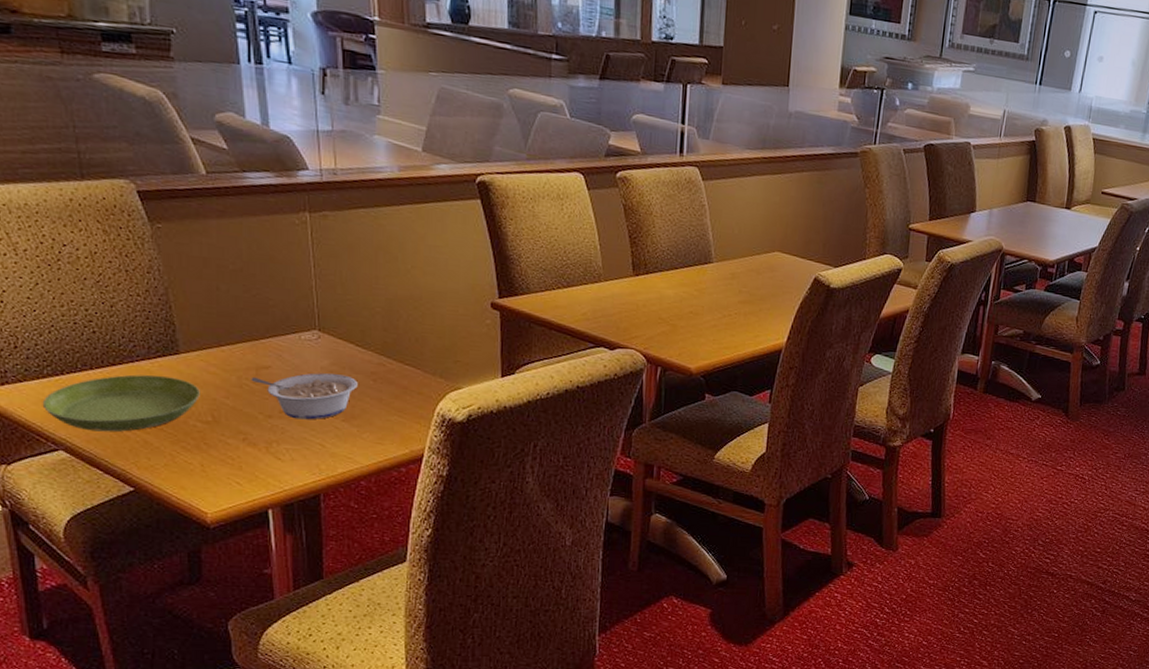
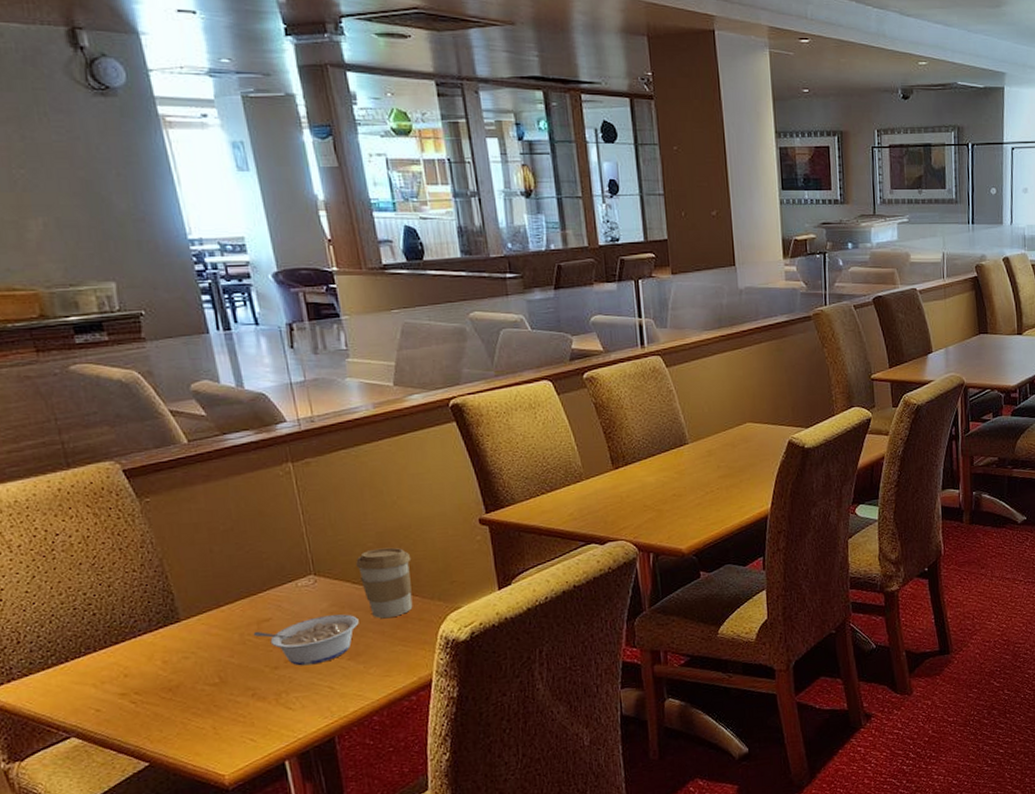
saucer: present [42,374,200,432] -> none [49,645,205,713]
coffee cup: none [362,315,418,387] -> present [356,547,413,619]

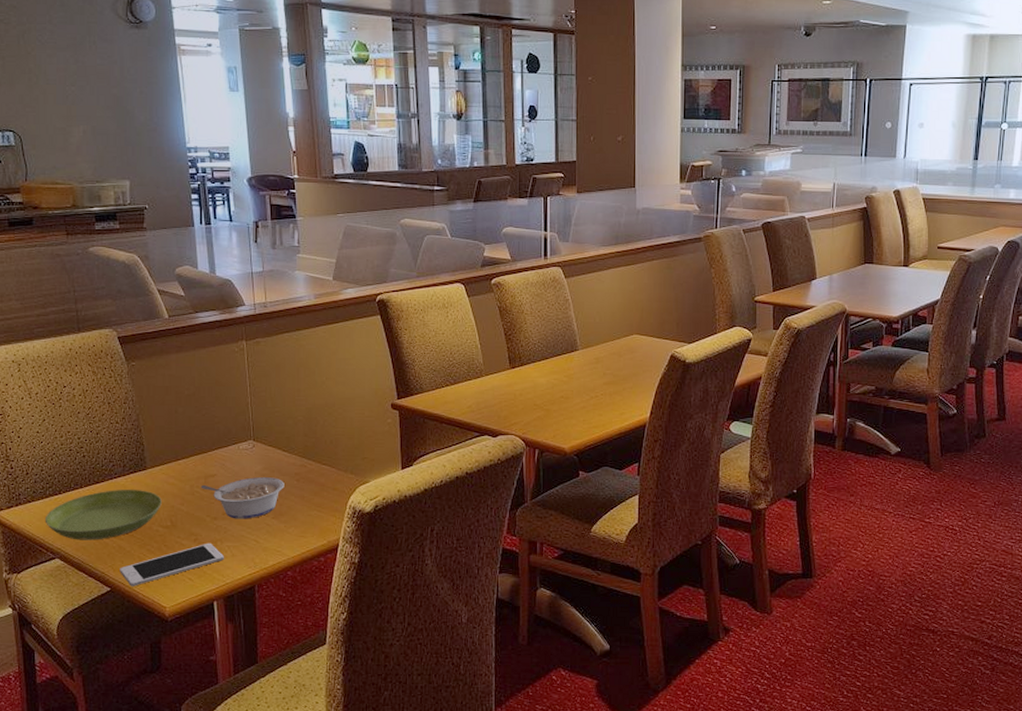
saucer: none [49,645,205,713] -> present [44,490,162,540]
cell phone: none [158,696,292,758] -> present [120,542,224,587]
coffee cup: present [356,547,413,619] -> none [287,422,332,485]

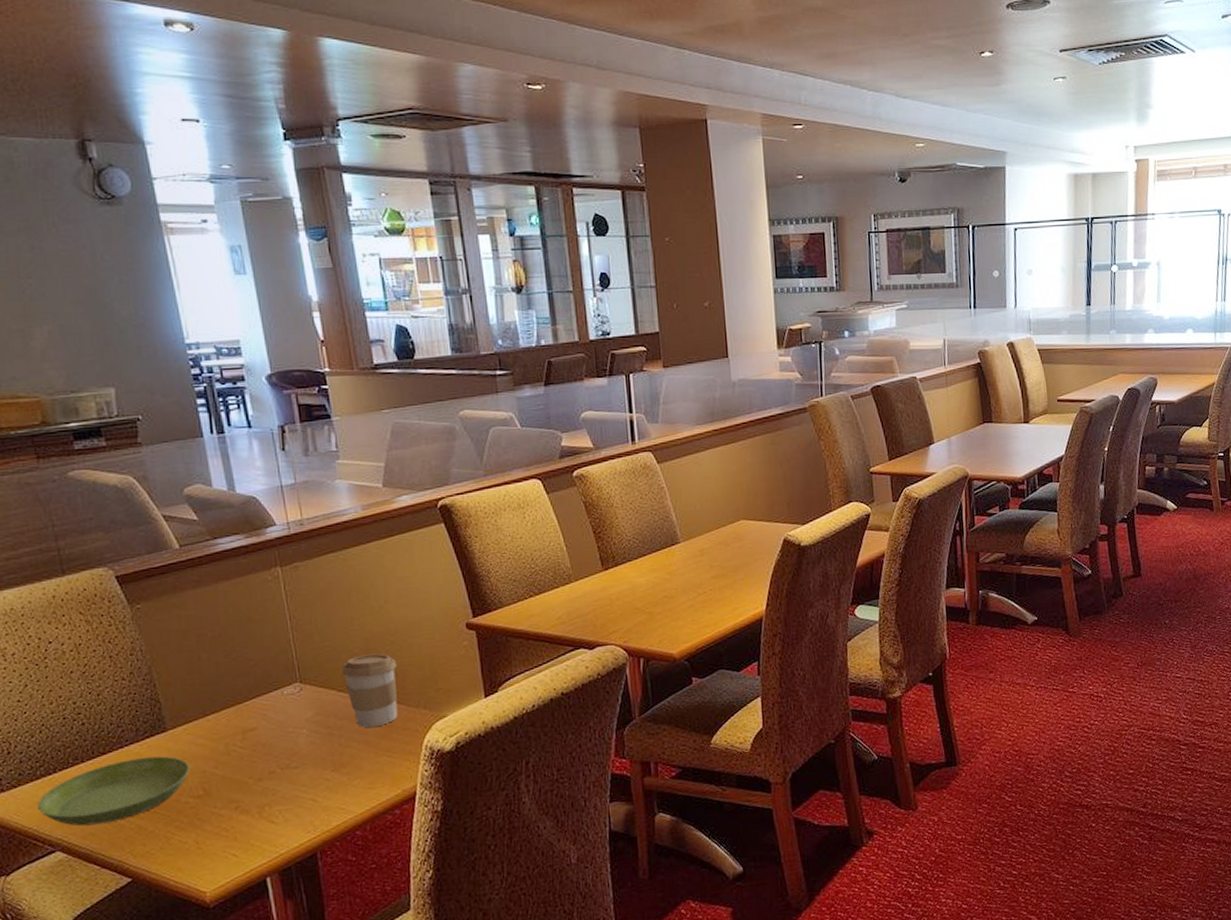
cell phone: present [120,542,224,587] -> none [142,809,275,873]
legume: present [201,477,285,519] -> none [238,723,344,778]
coffee cup: none [287,422,332,485] -> present [342,653,398,728]

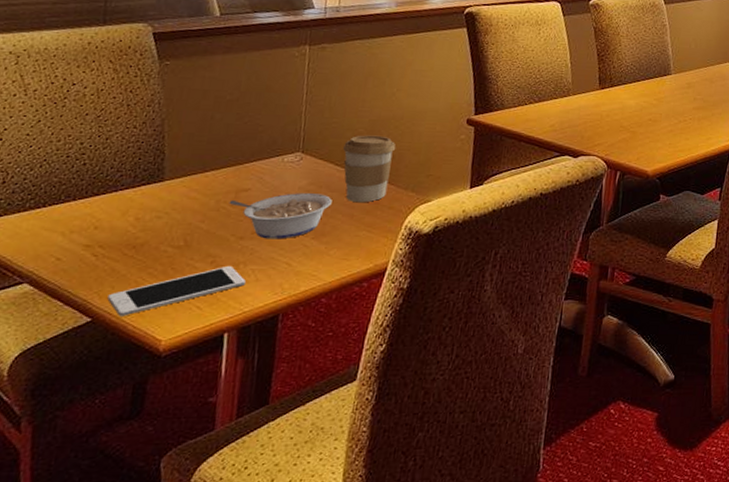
saucer: present [37,756,190,826] -> none [16,203,177,262]
cell phone: none [142,809,275,873] -> present [107,265,246,317]
legume: none [238,723,344,778] -> present [229,193,332,239]

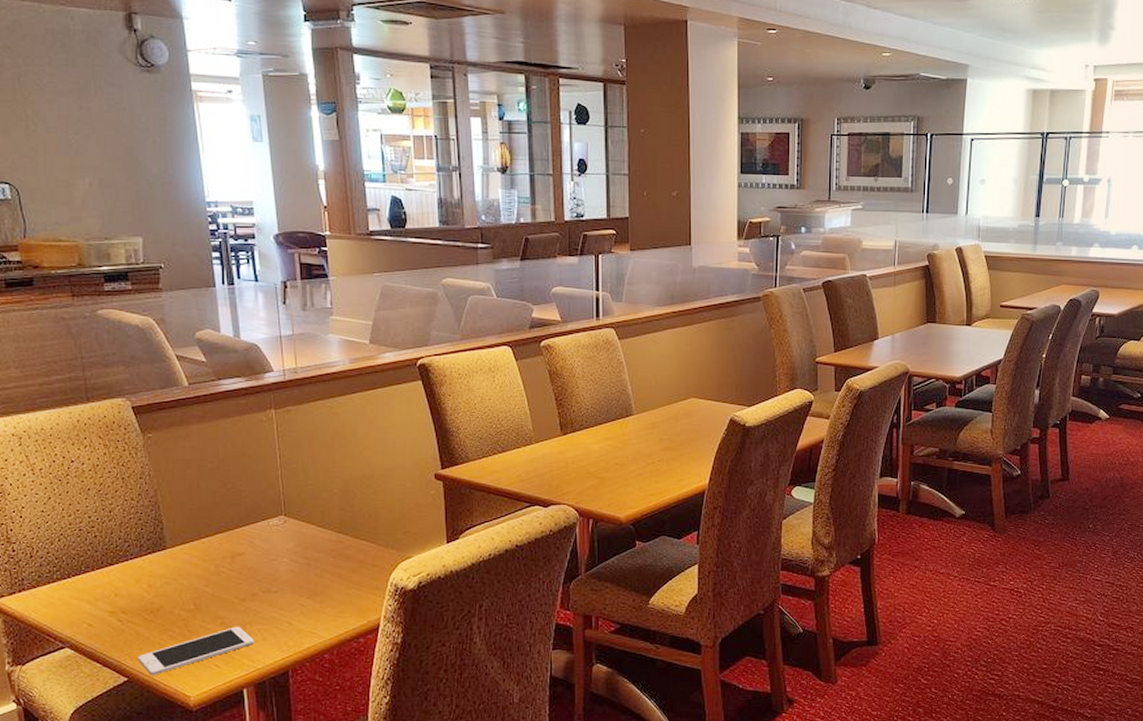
legume: present [229,193,332,239] -> none [227,555,320,600]
coffee cup: present [343,135,396,203] -> none [322,495,371,562]

